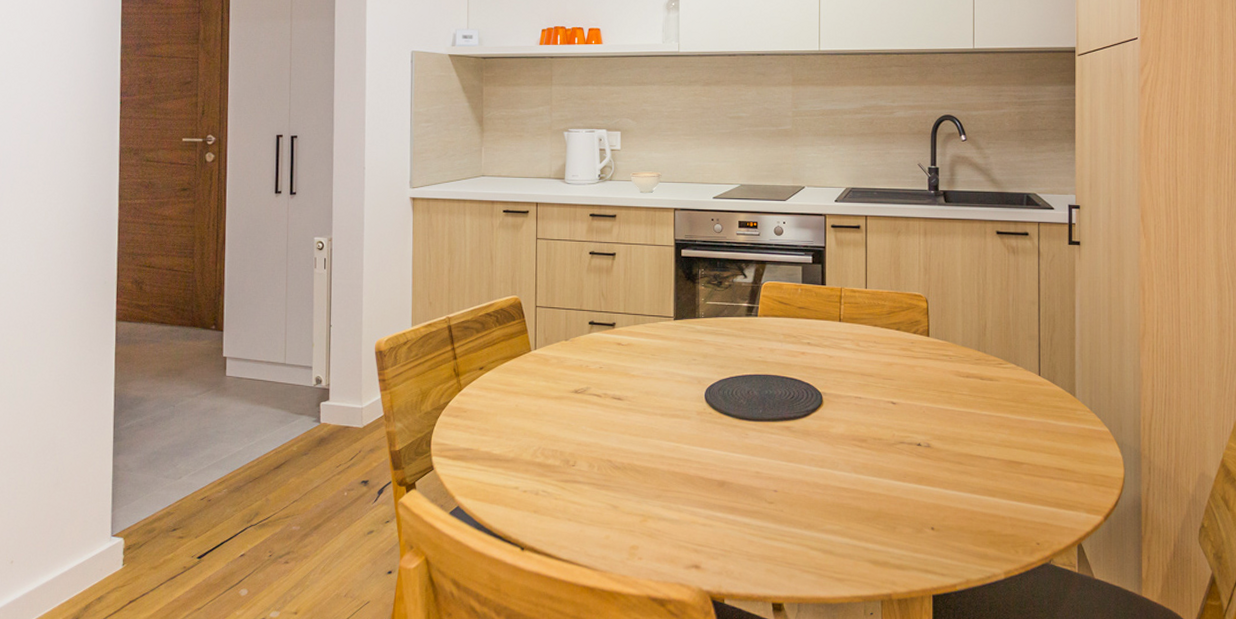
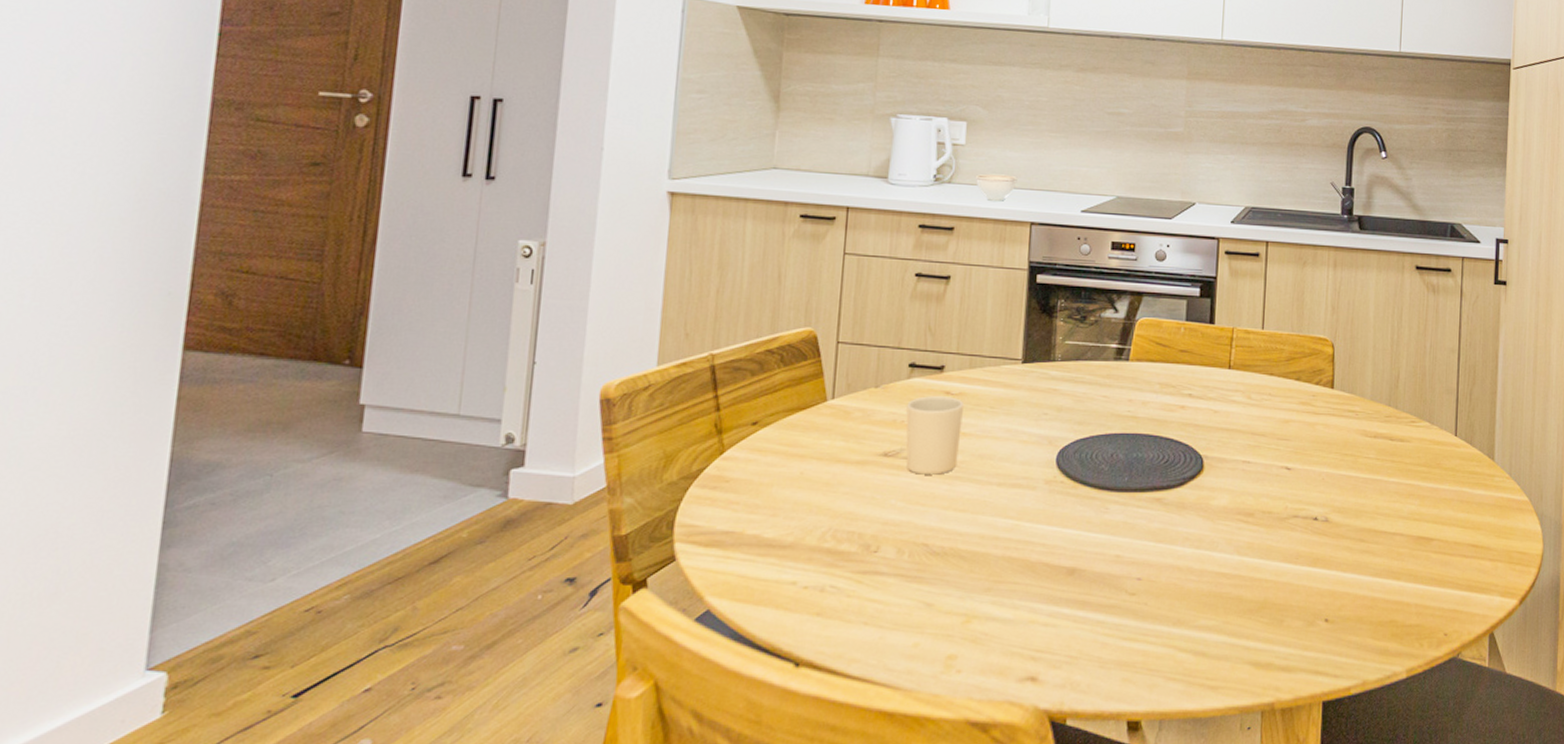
mug: none [589,347,631,407] -> present [906,396,964,475]

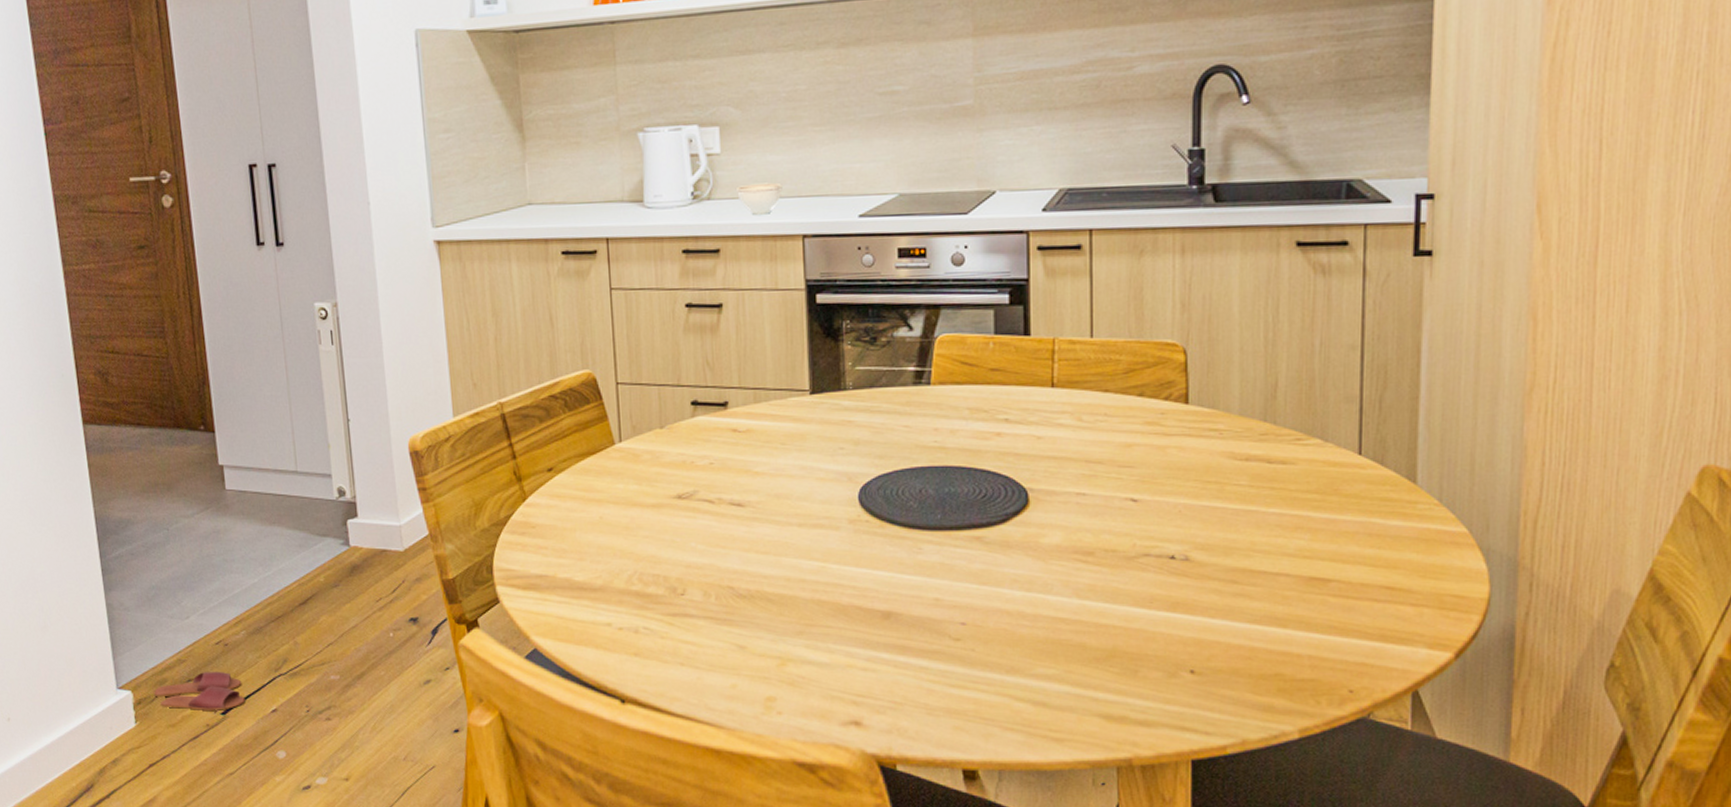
slippers: none [200,644,331,694] -> present [154,671,245,711]
mug: present [906,396,964,475] -> none [694,434,754,517]

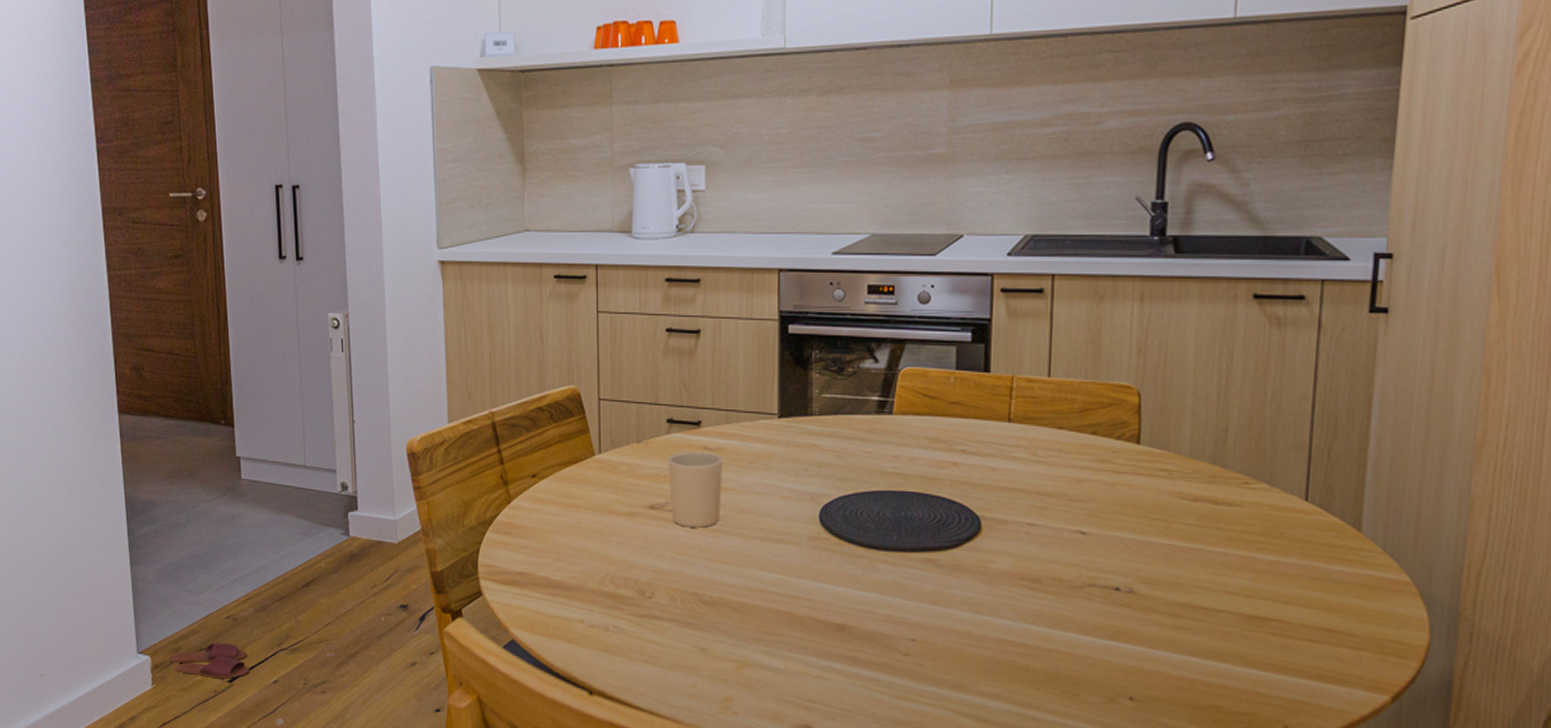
mug: none [694,434,754,517] -> present [668,451,722,528]
bowl: present [735,182,783,216] -> none [717,219,762,250]

